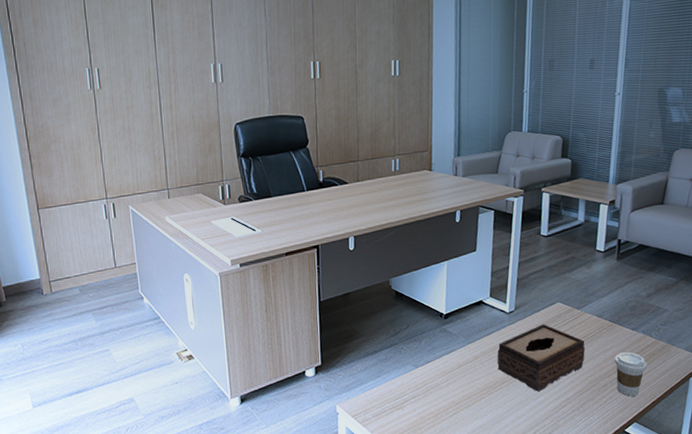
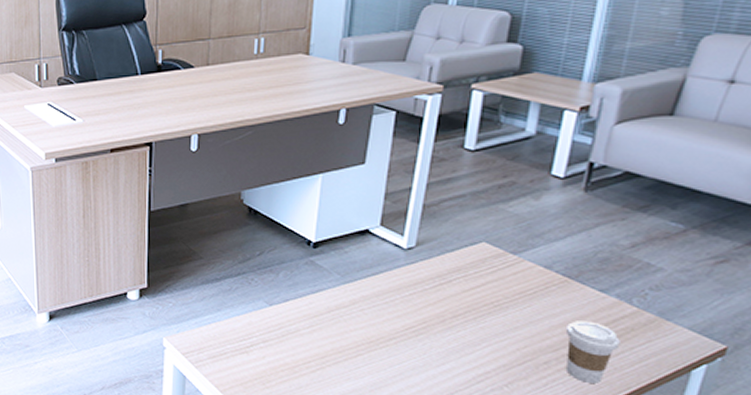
tissue box: present [497,324,586,392] -> none [384,269,521,358]

